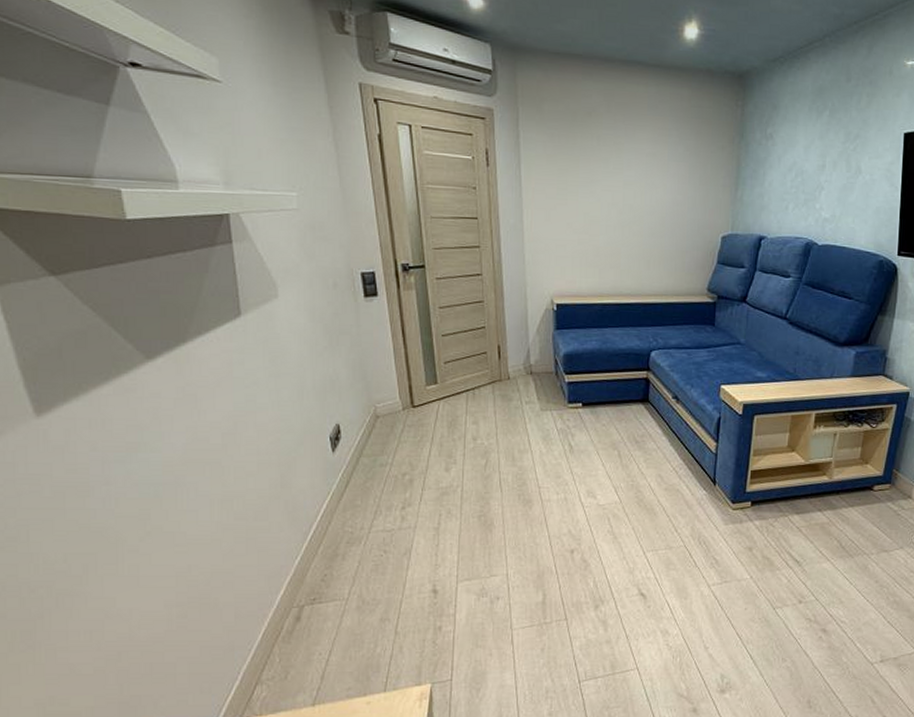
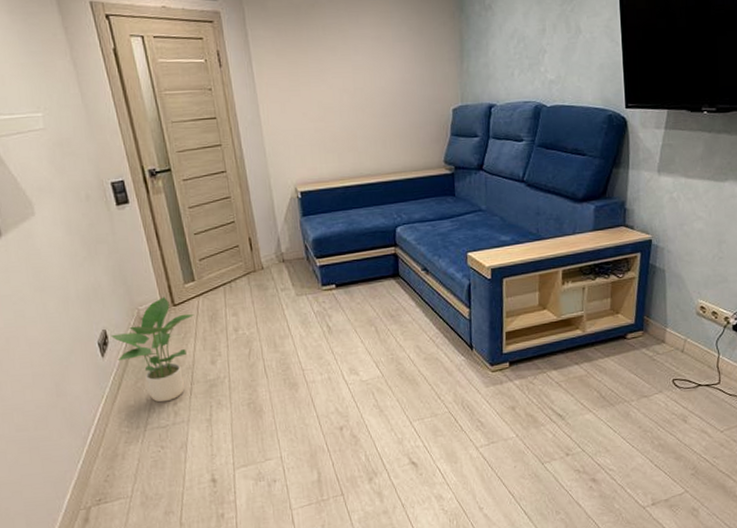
potted plant: none [344,397,434,505] -> present [111,297,195,403]

